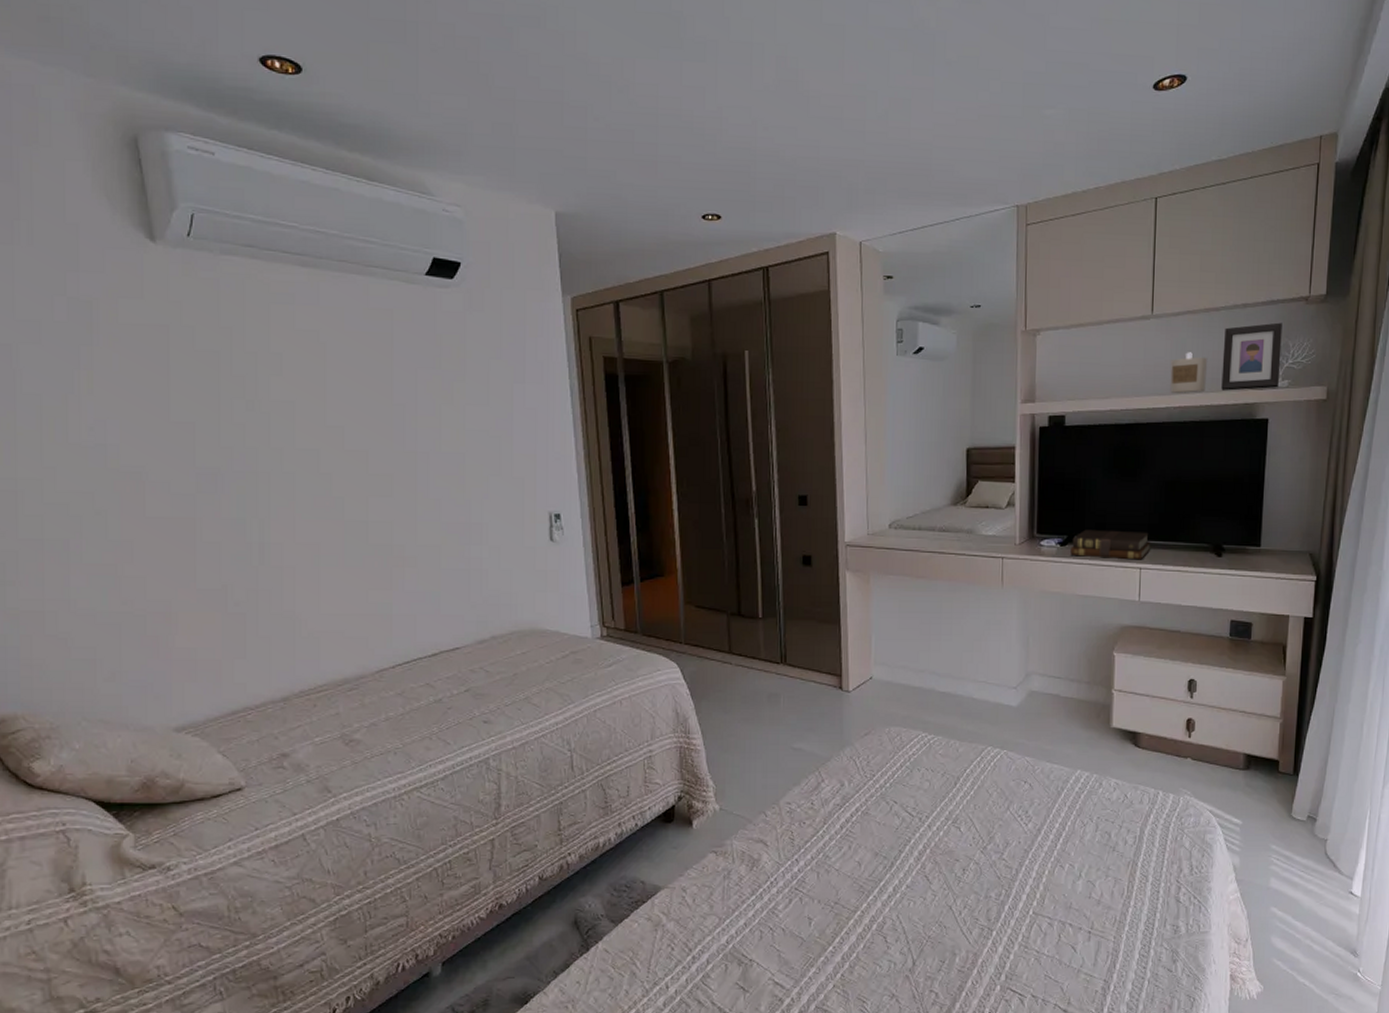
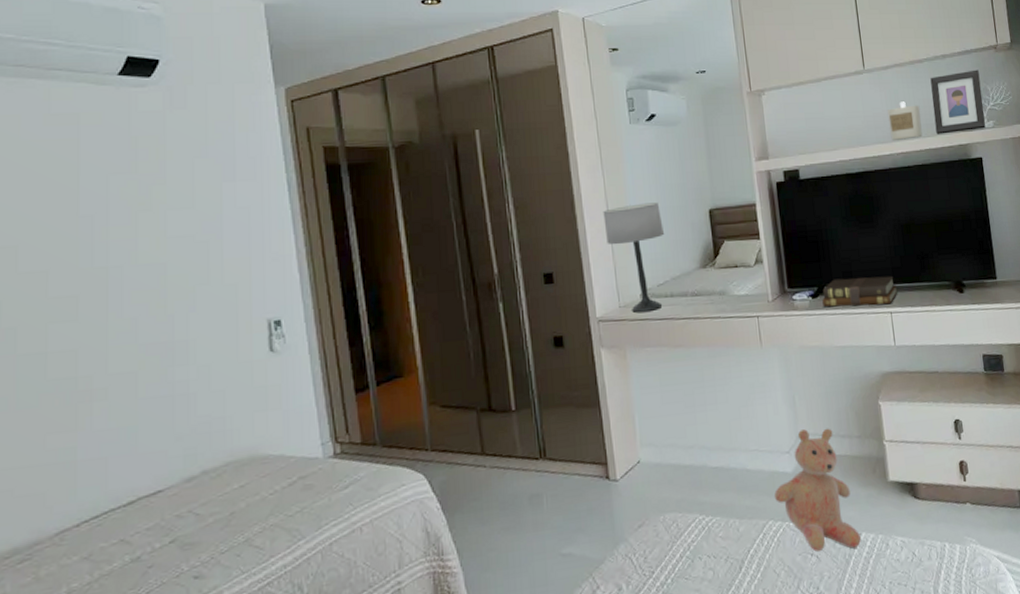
table lamp: none [861,436,920,542] -> present [603,202,665,313]
stuffed animal: none [995,669,1075,782] -> present [774,428,861,552]

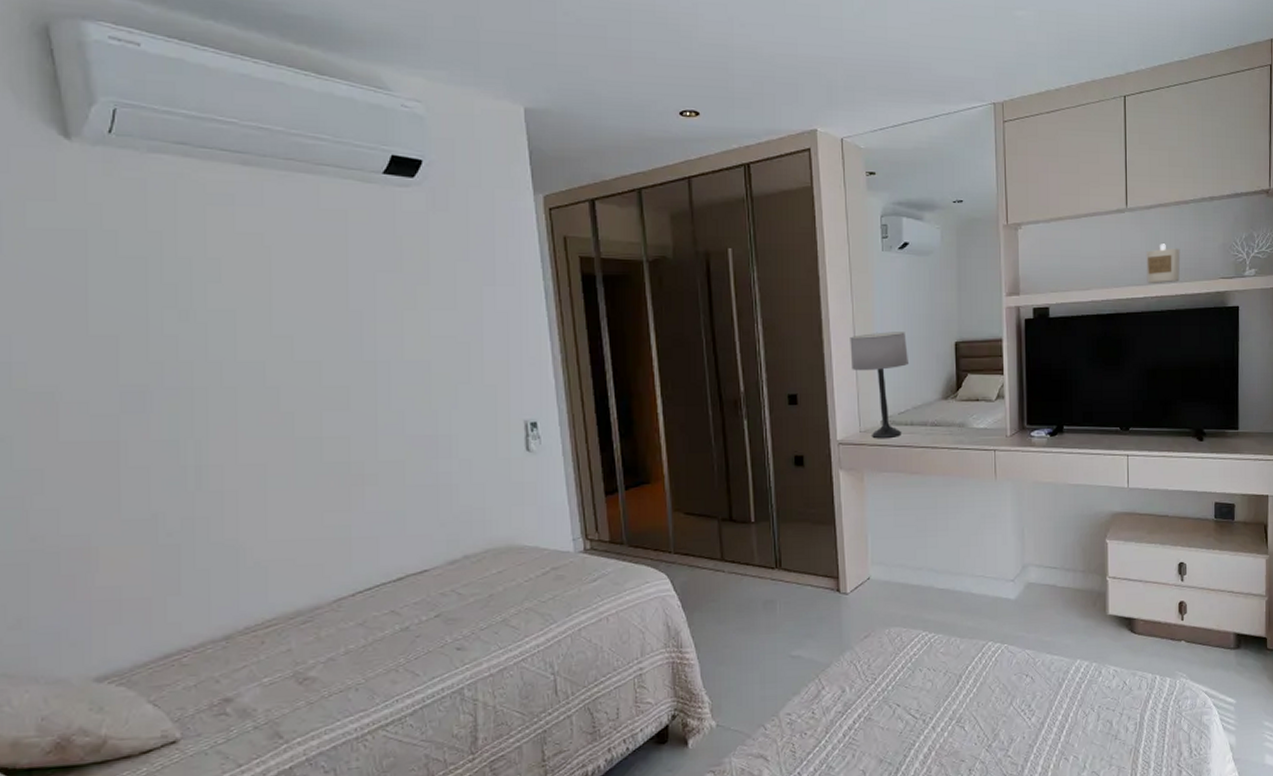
stuffed animal: present [774,428,861,552] -> none [995,560,1075,673]
bible: present [822,275,898,307] -> none [1060,418,1137,448]
picture frame: present [930,69,986,134] -> none [1194,214,1247,280]

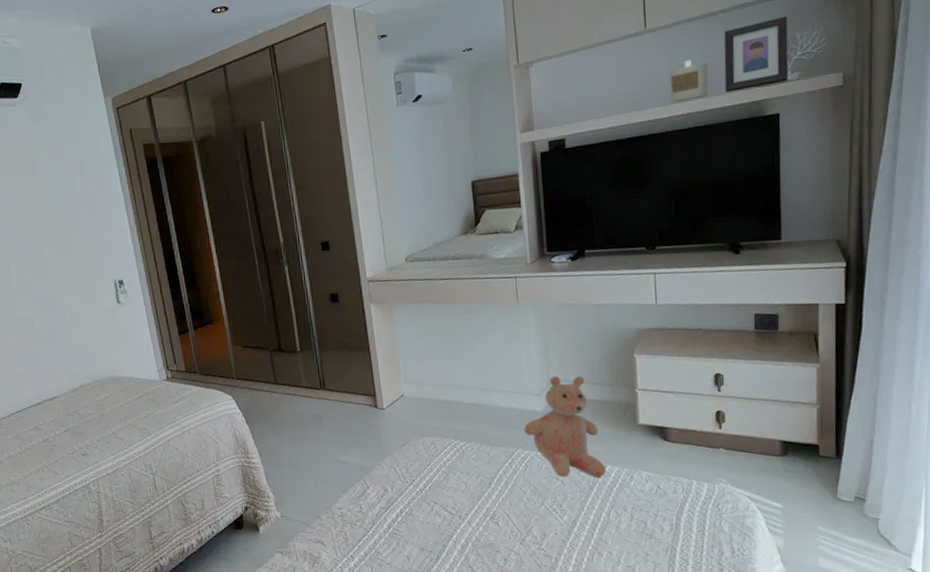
table lamp: present [850,332,910,439] -> none [372,177,429,275]
stuffed animal: none [995,560,1075,673] -> present [523,376,606,477]
picture frame: none [1194,214,1247,280] -> present [724,16,789,92]

